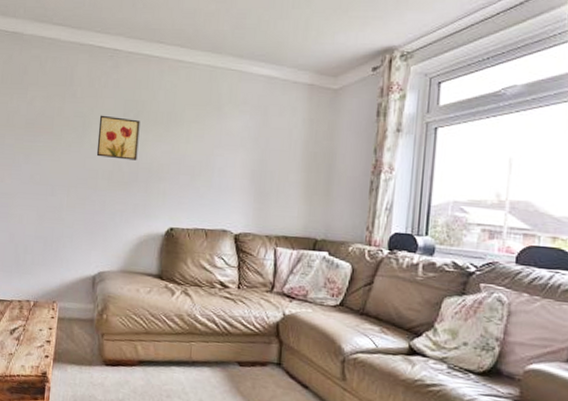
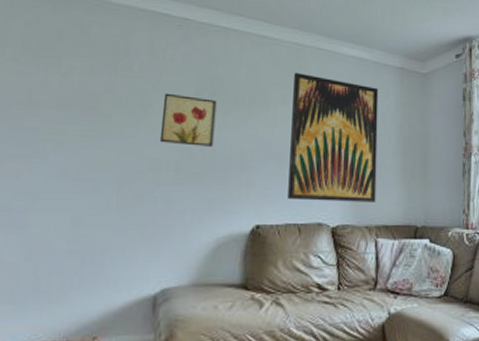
wall art: none [197,94,286,215] -> present [288,73,379,203]

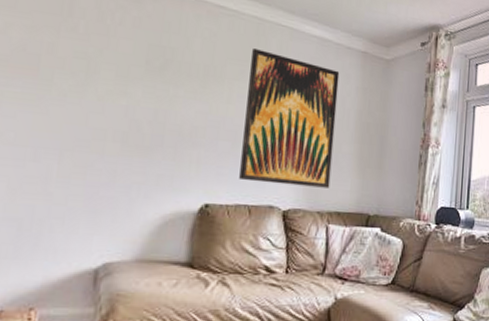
wall art: present [159,93,217,147] -> none [105,59,169,120]

